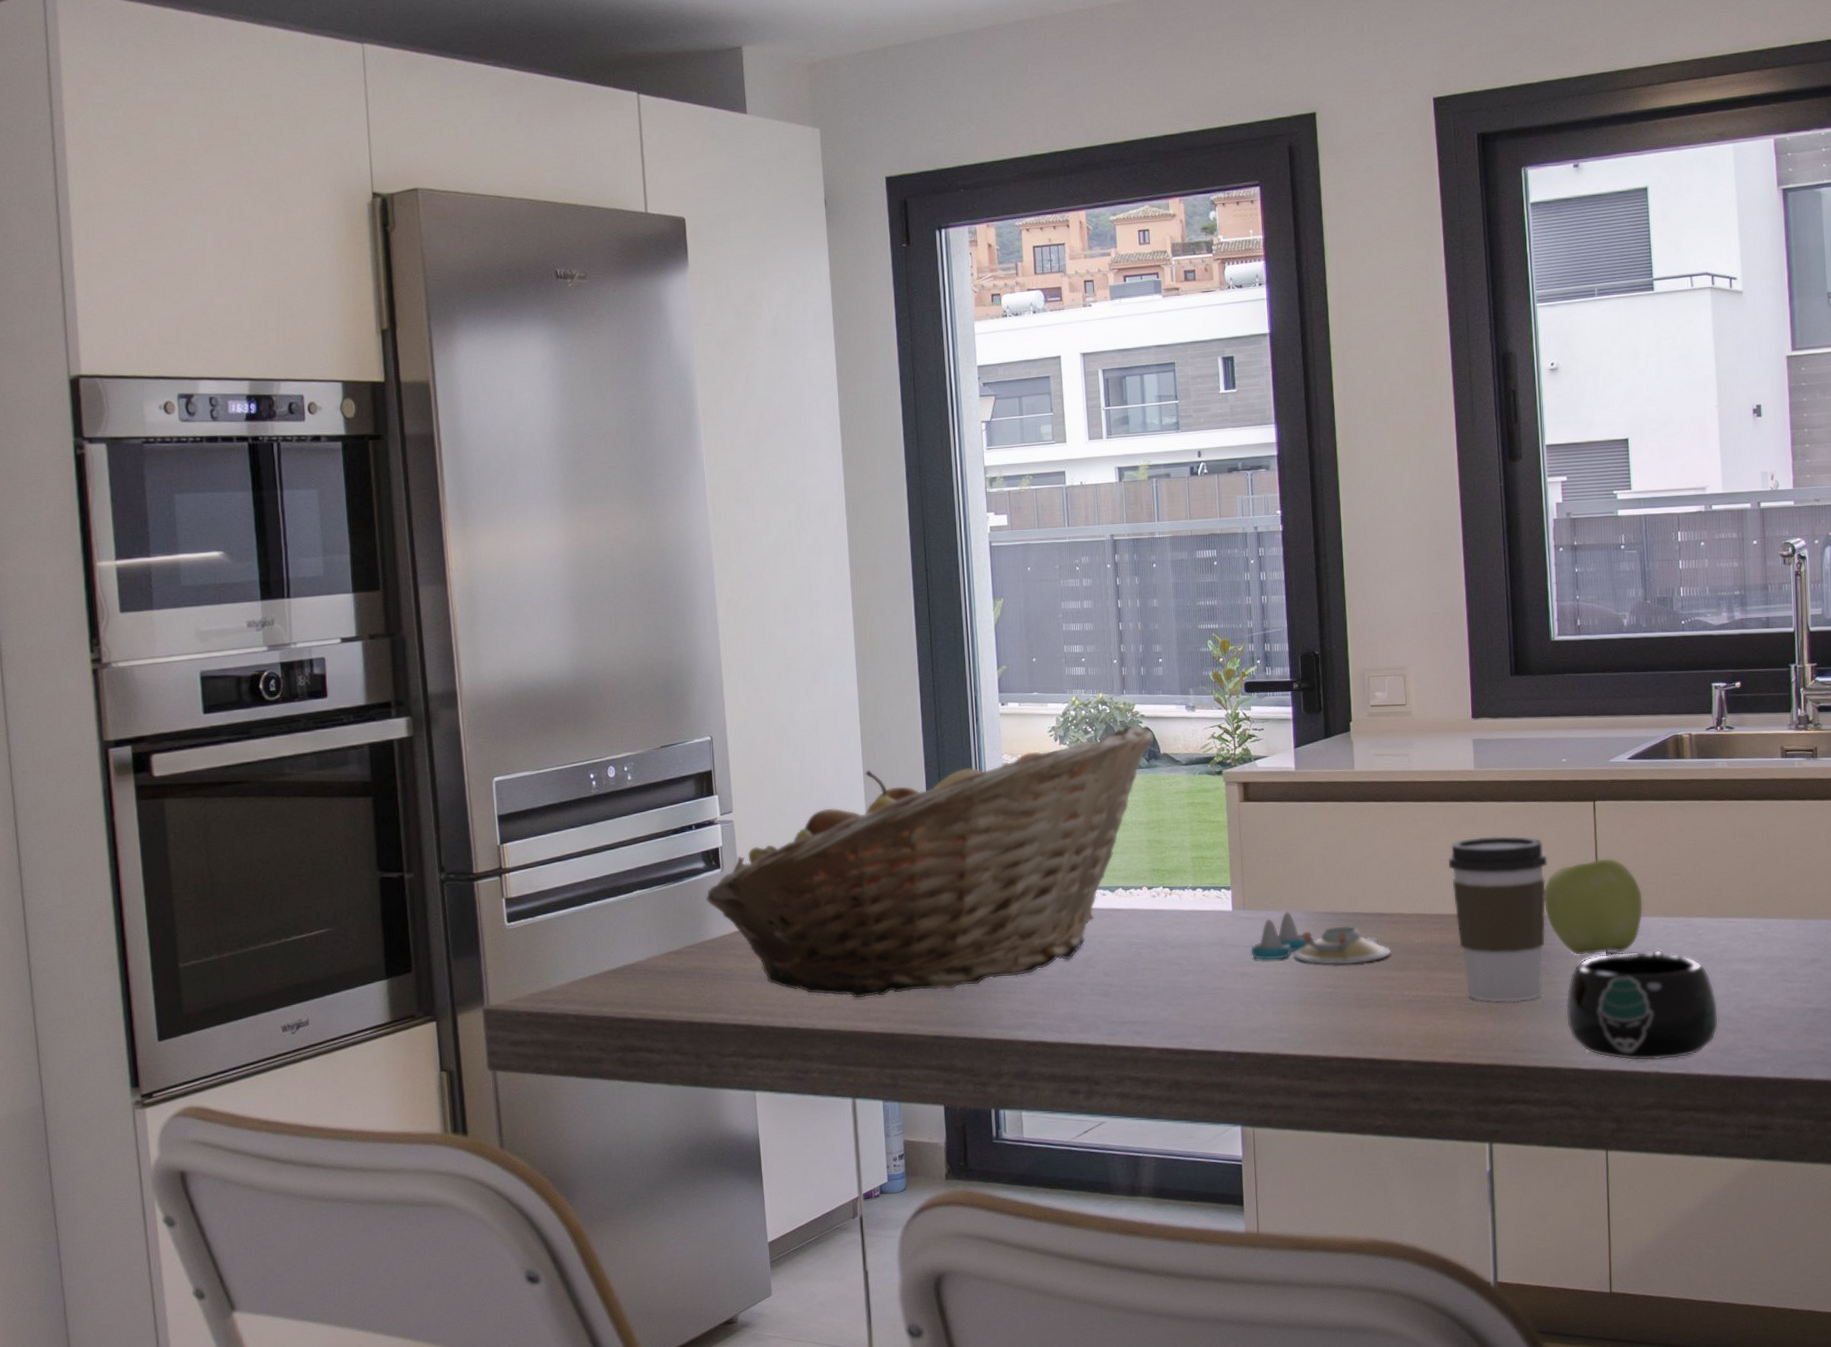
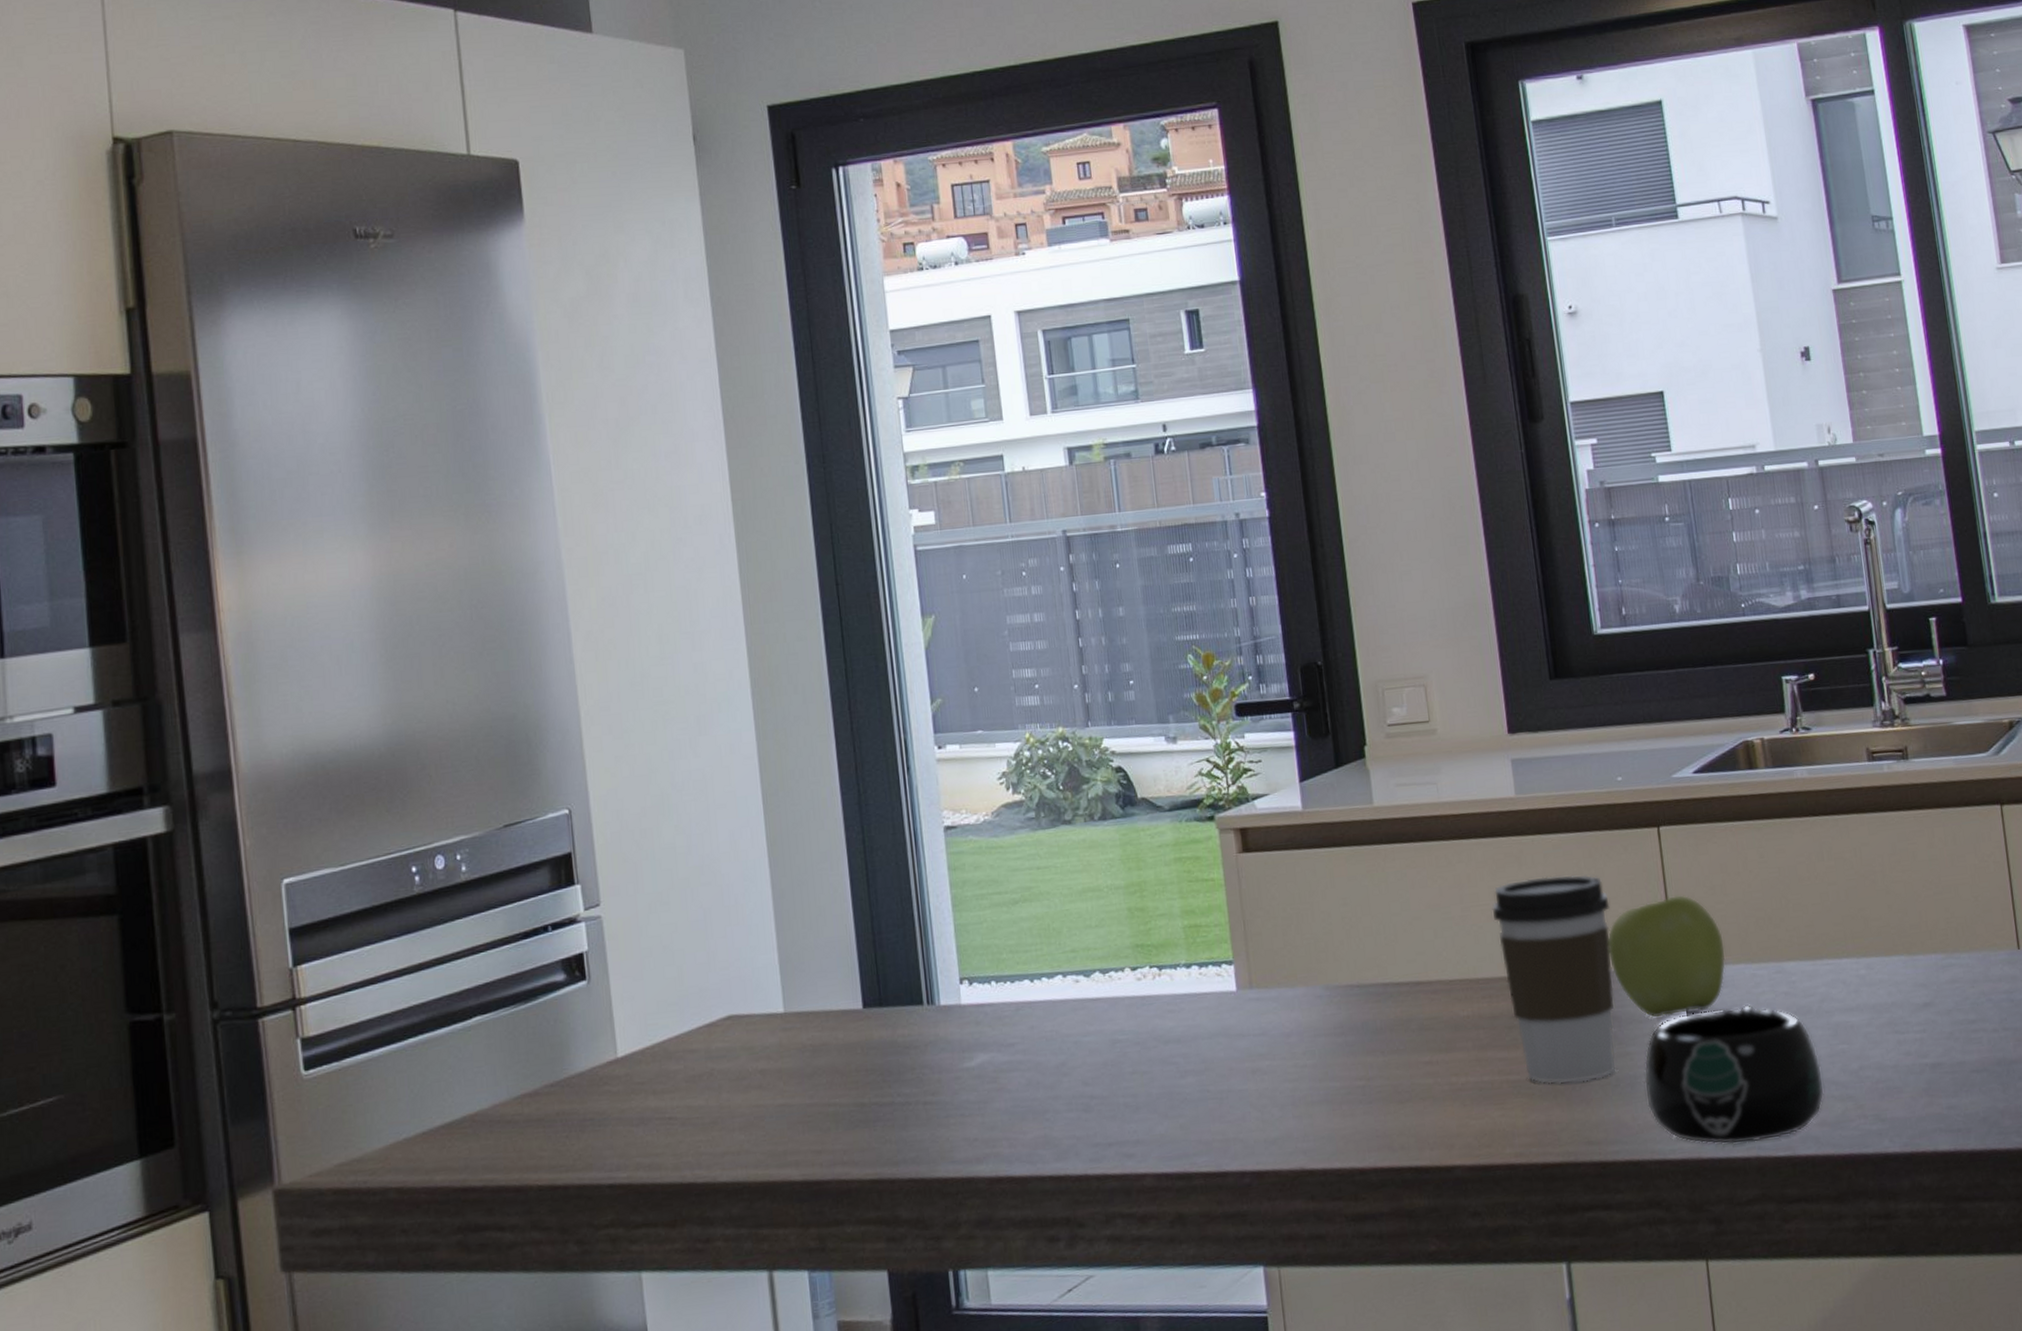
fruit basket: present [706,724,1155,998] -> none [568,763,1129,1138]
salt and pepper shaker set: present [1251,911,1392,965] -> none [1262,987,1433,1052]

